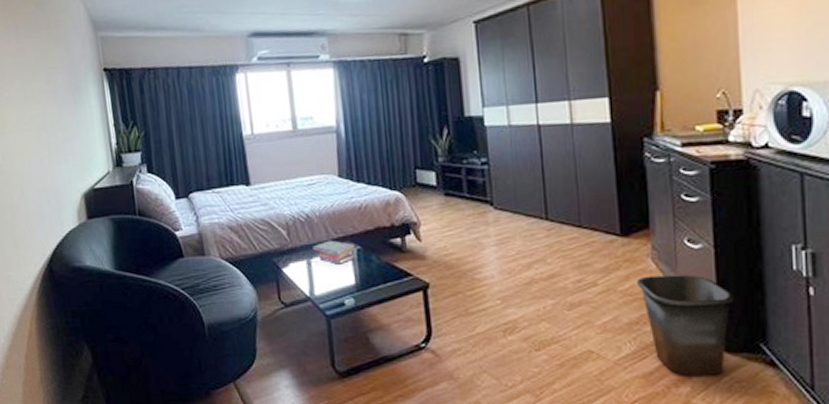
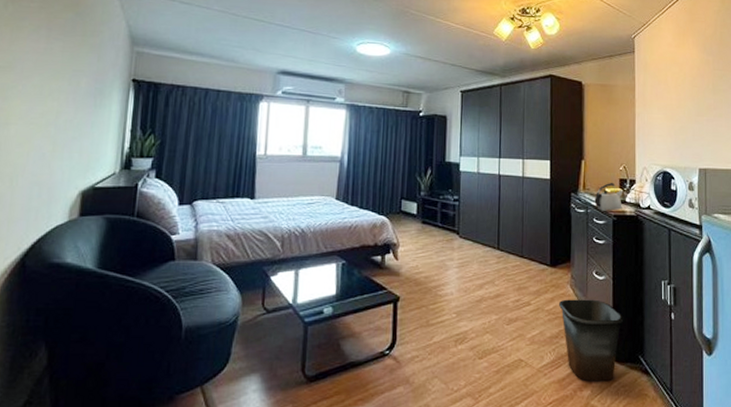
books: present [313,240,355,265] -> none [302,254,340,276]
kettle: none [681,116,725,159] -> present [595,182,624,212]

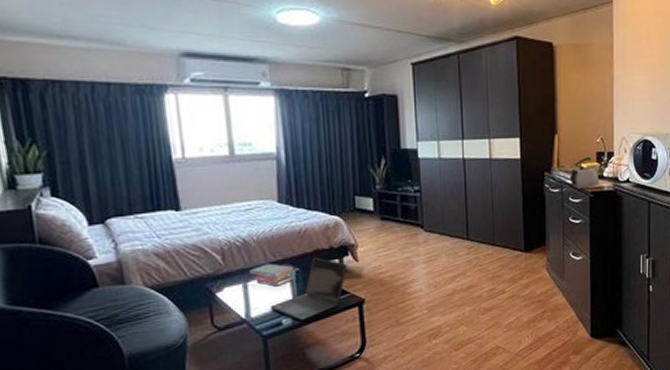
books: none [302,254,340,276] -> present [249,263,294,287]
laptop: none [316,252,388,314] -> present [271,257,347,323]
waste bin: present [559,299,624,382] -> none [535,280,602,359]

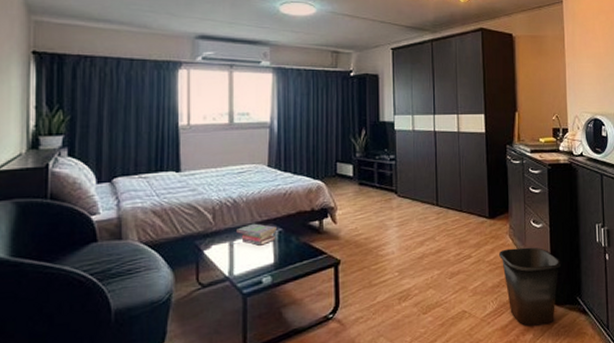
laptop: present [271,257,347,323] -> none [253,218,326,282]
waste bin: none [535,280,602,359] -> present [499,247,562,326]
kettle: present [571,156,601,190] -> none [530,132,557,162]

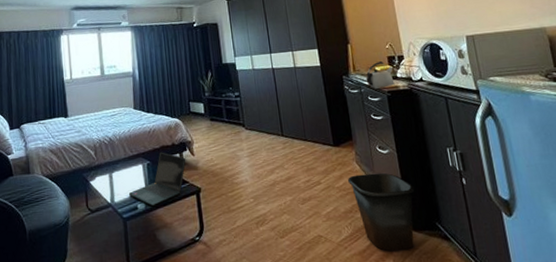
books: present [237,223,276,246] -> none [114,157,146,177]
laptop: none [253,218,326,282] -> present [129,152,186,208]
kettle: none [530,132,557,162] -> present [366,60,395,90]

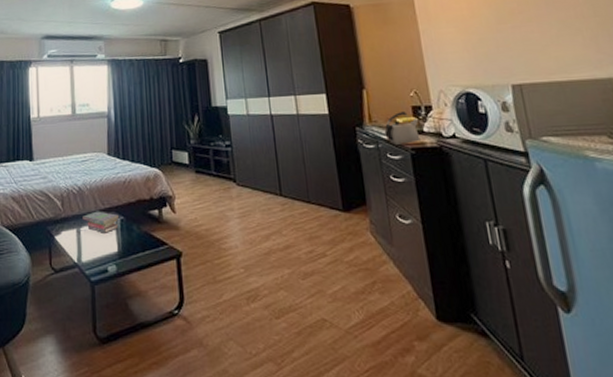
books: none [114,157,146,177] -> present [83,211,119,233]
laptop: present [129,152,186,208] -> none [99,206,166,272]
waste bin: present [348,172,415,252] -> none [360,247,444,346]

